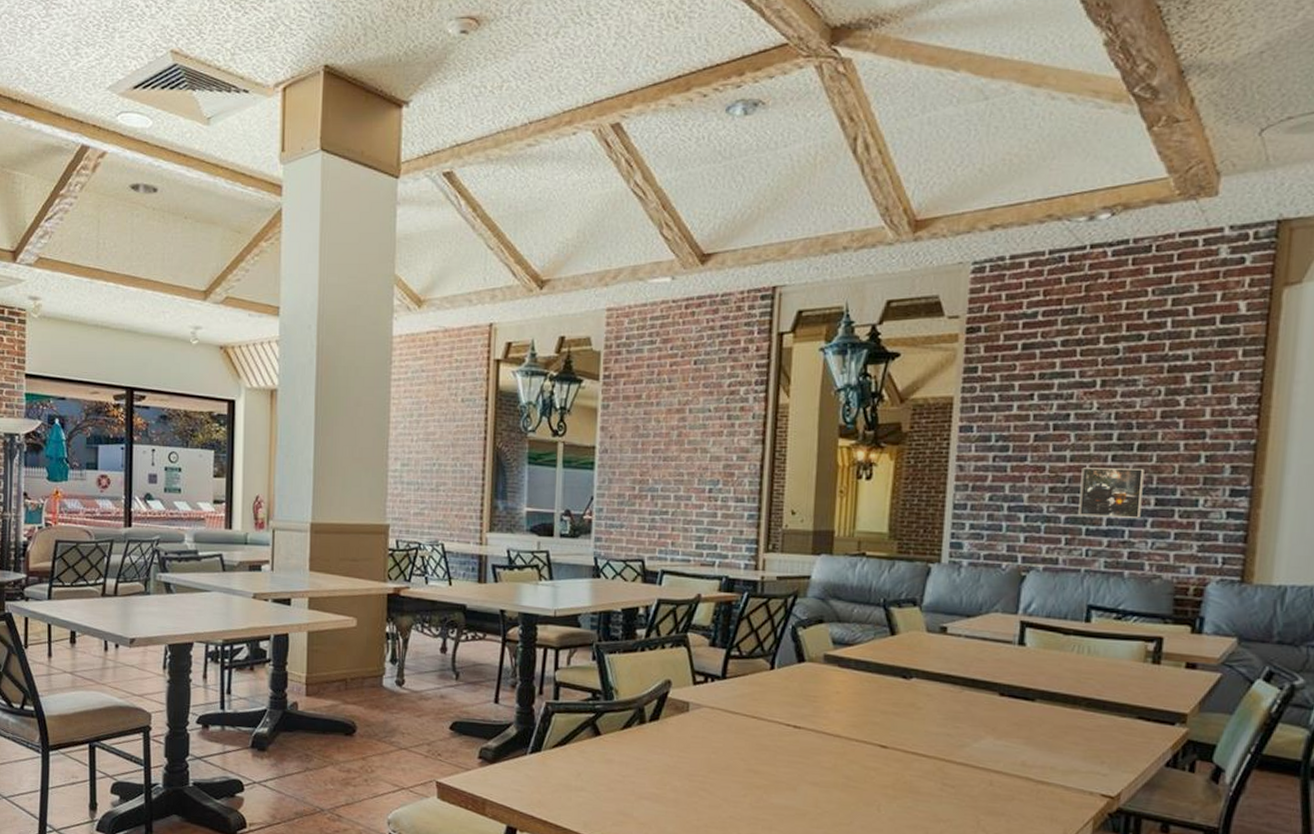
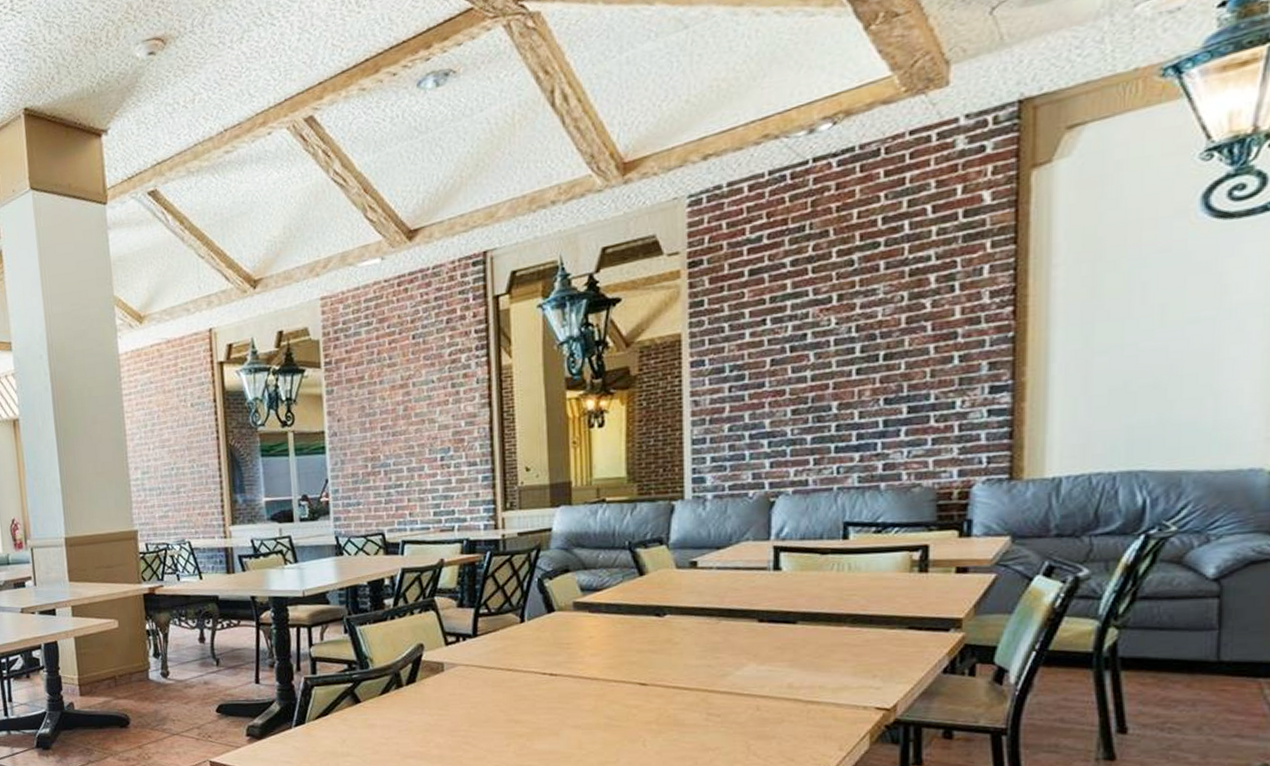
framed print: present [1078,467,1145,518] -> none [825,377,893,435]

